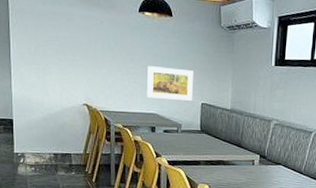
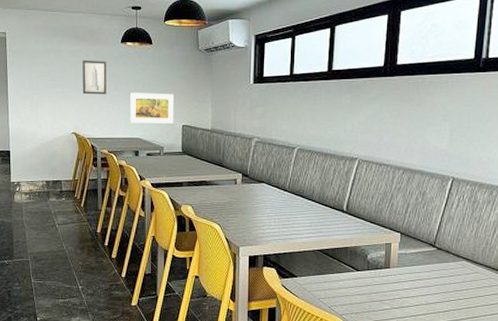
wall art: none [95,27,123,66] -> present [82,60,107,95]

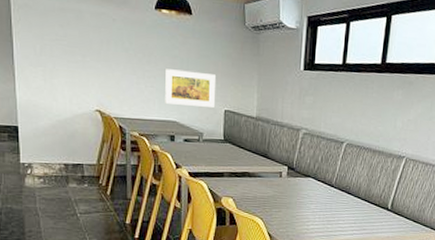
wall art: present [82,60,107,95] -> none [108,25,138,69]

